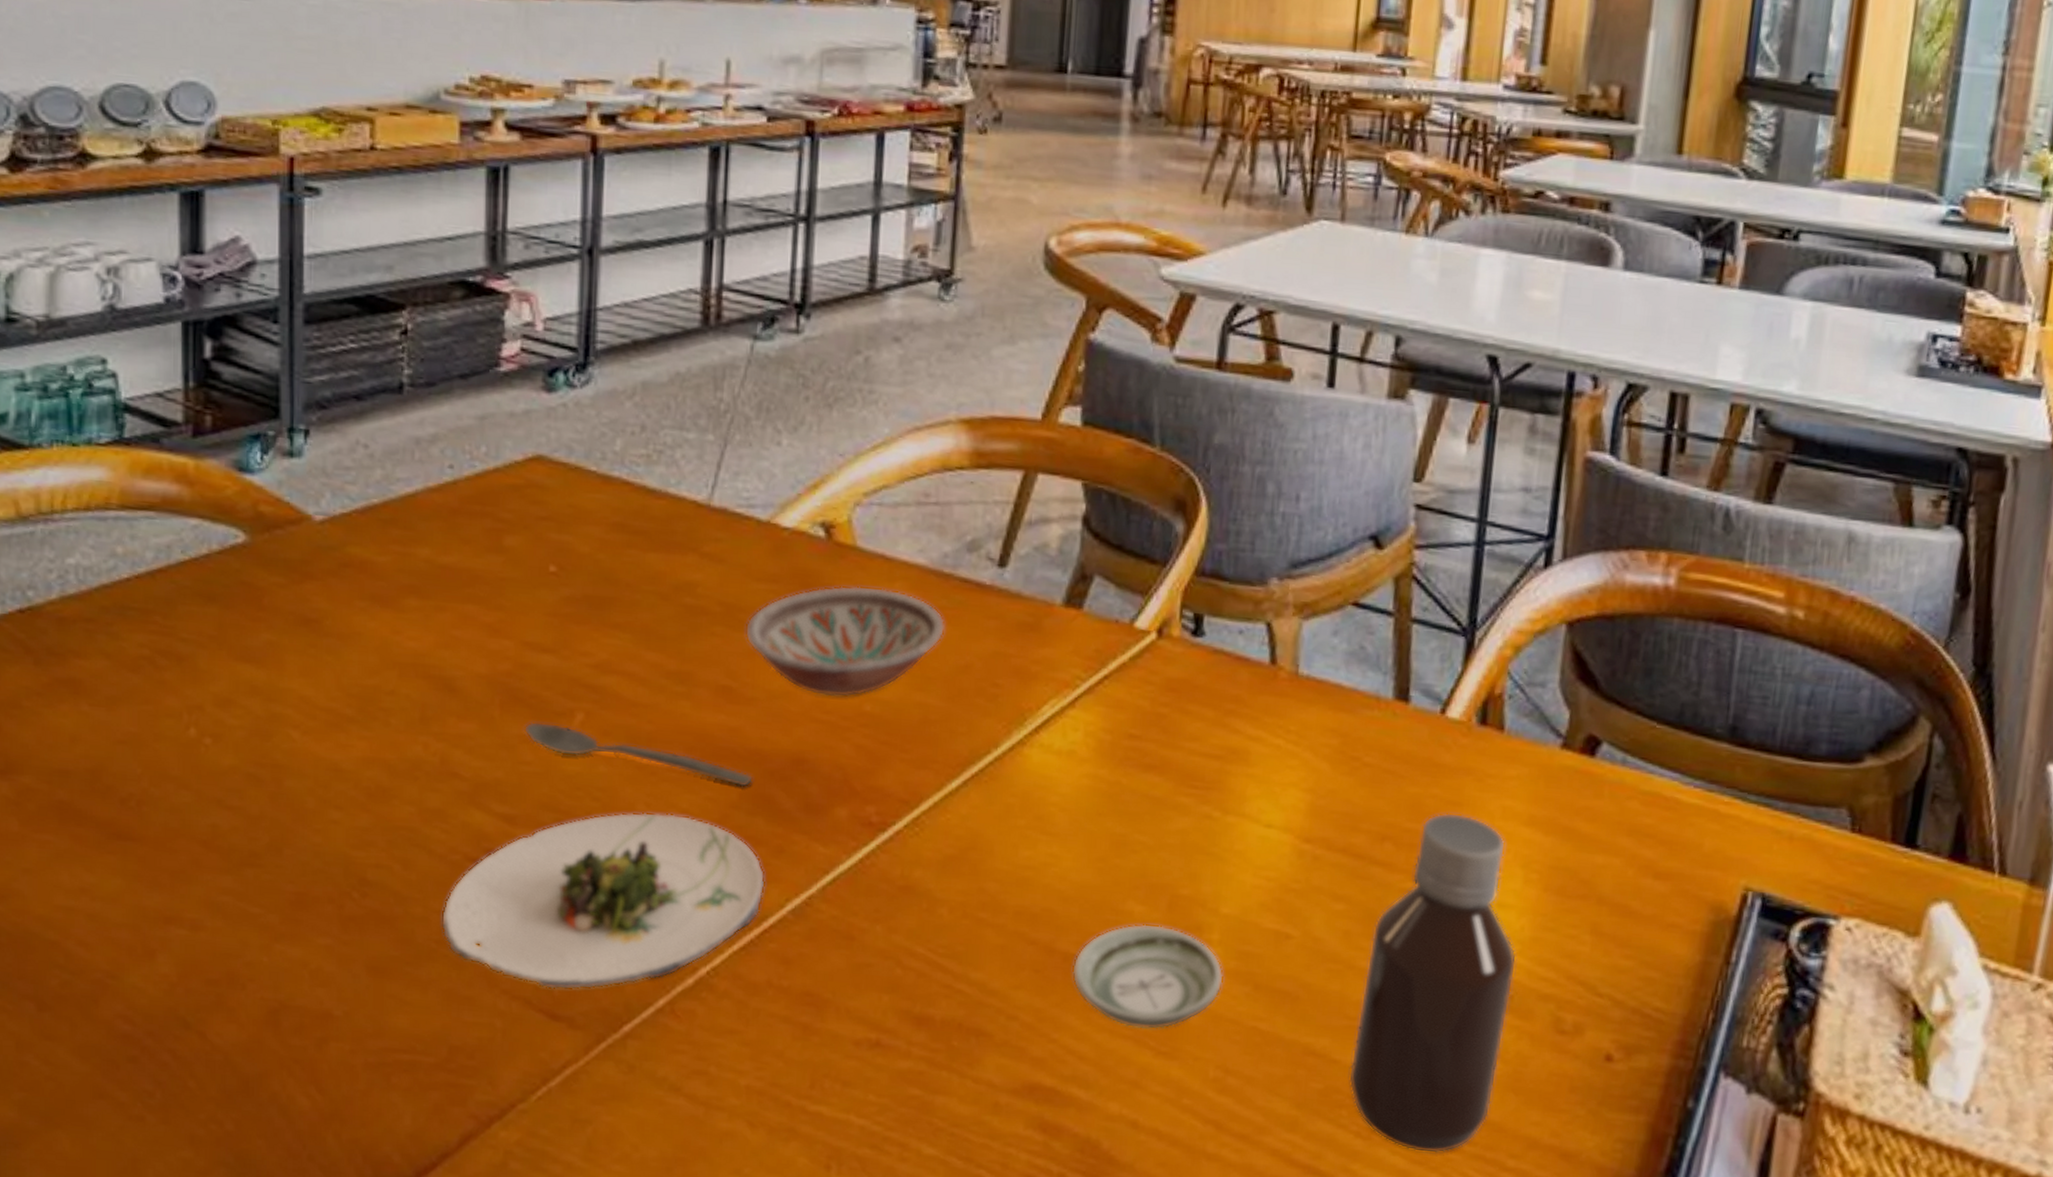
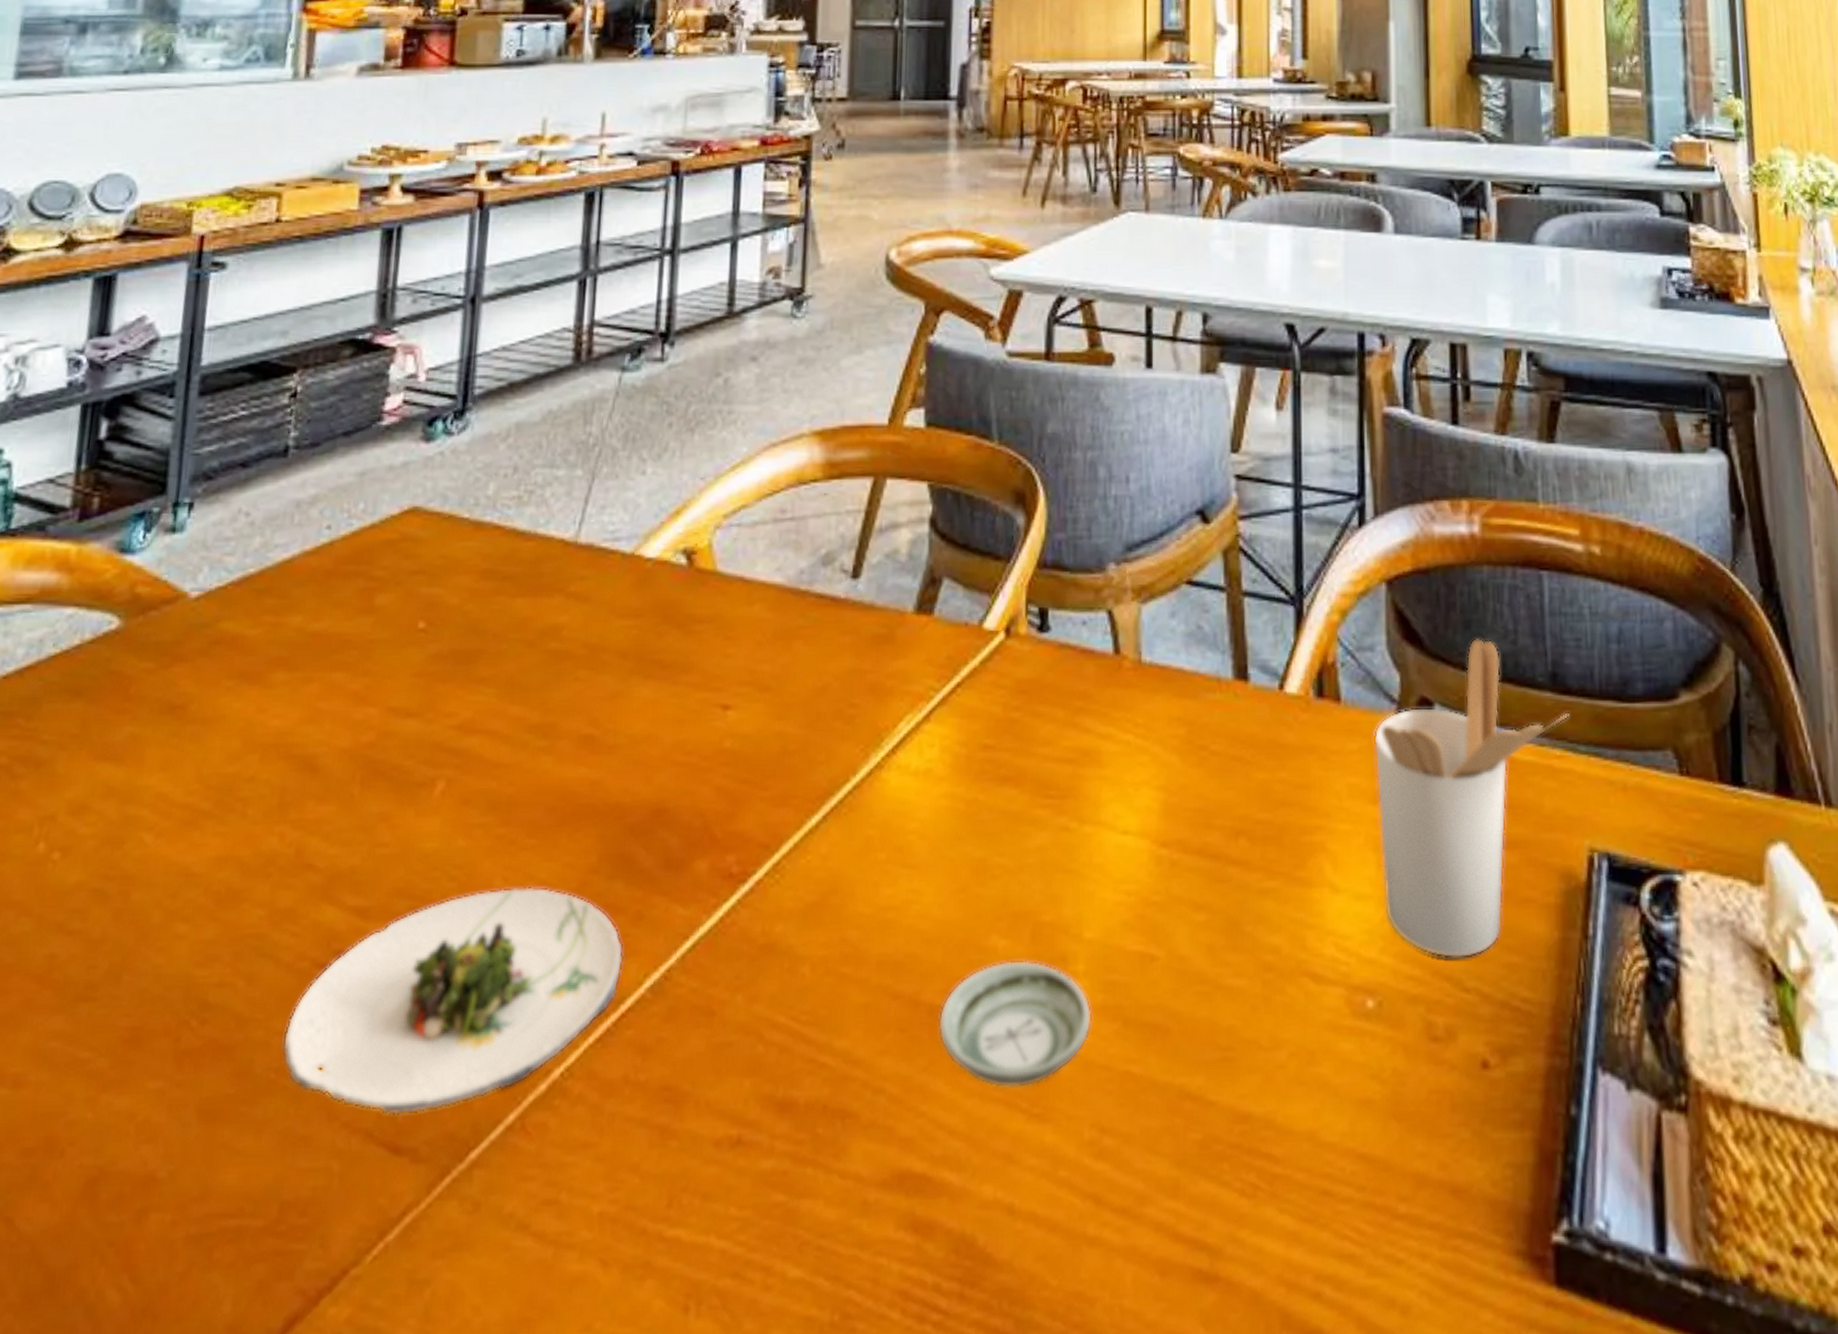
spoon: present [524,721,753,787] -> none [384,795,613,848]
bowl: present [745,585,946,698] -> none [607,611,803,736]
bottle: present [1349,813,1517,1154] -> none [1228,798,1381,1207]
utensil holder: none [1526,685,1744,969] -> present [1374,637,1569,959]

